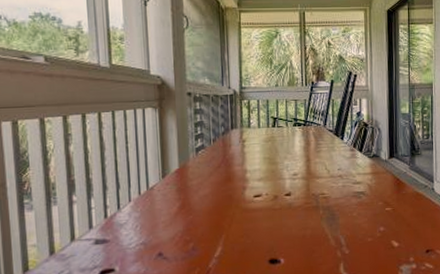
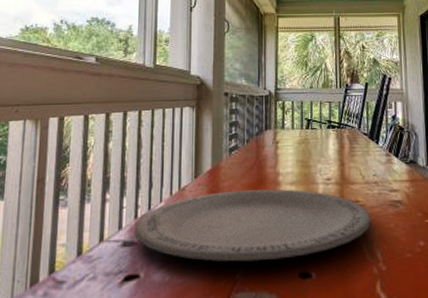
plate: none [105,185,336,254] -> present [134,189,371,262]

